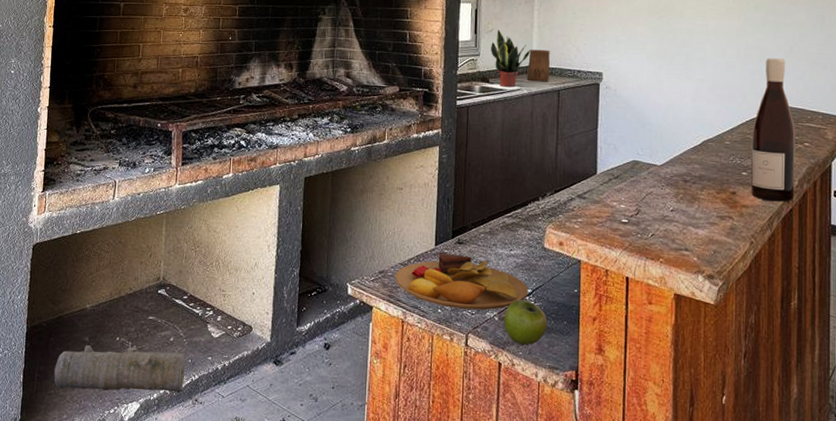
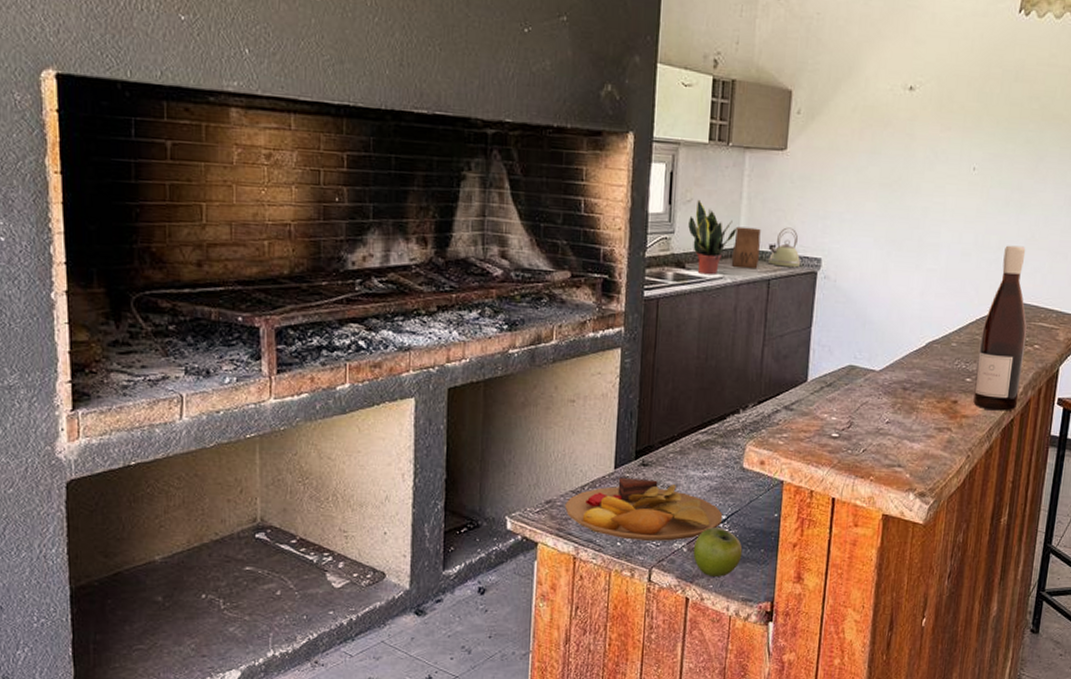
decorative log: present [54,345,186,392] -> none [117,605,300,661]
kettle: none [557,48,585,81] -> present [768,227,801,268]

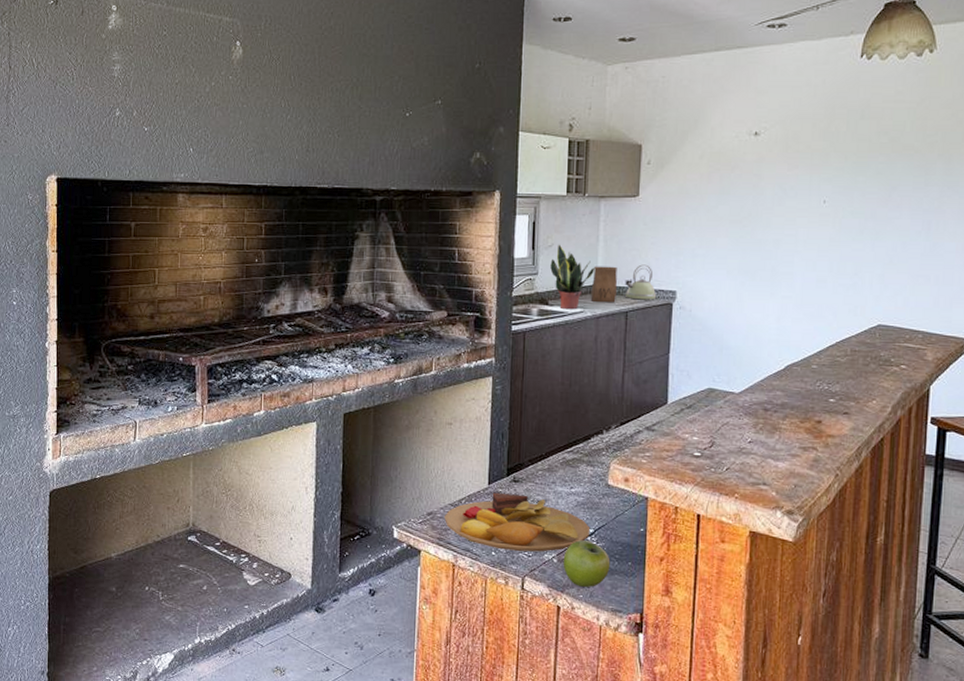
bottle: present [973,245,1027,411] -> none [838,271,892,431]

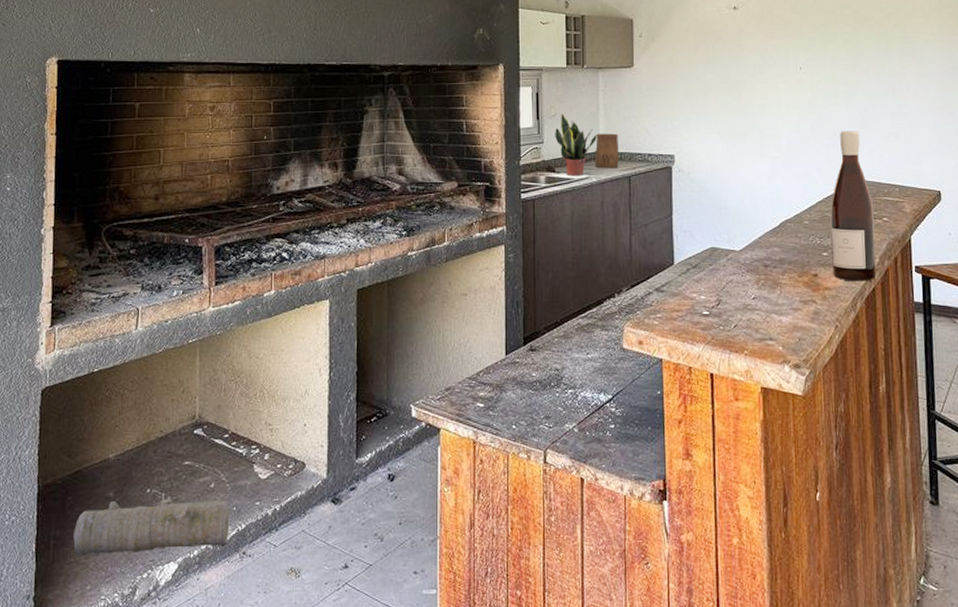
decorative log: none [81,595,221,642] -> present [73,498,230,555]
platter: present [445,492,591,552] -> none [463,362,609,423]
fruit: present [563,540,611,587] -> none [584,407,631,456]
kettle: present [625,264,657,300] -> none [626,130,657,165]
bottle: none [838,271,892,431] -> present [830,130,876,281]

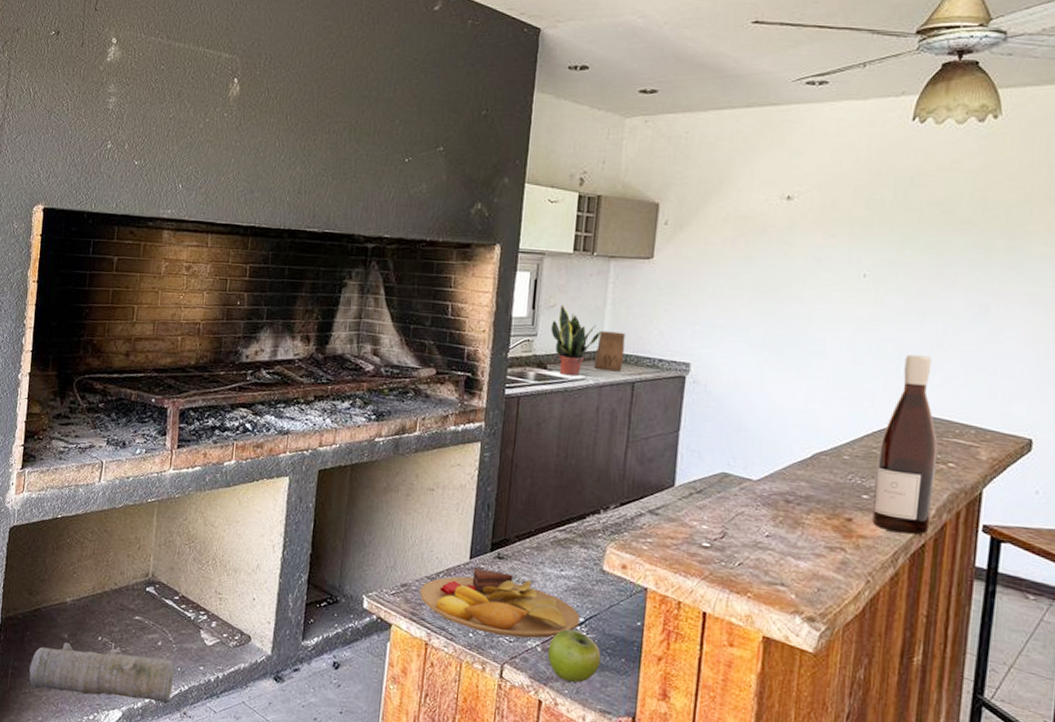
platter: none [463,362,609,423] -> present [420,567,581,639]
fruit: none [584,407,631,456] -> present [547,629,601,683]

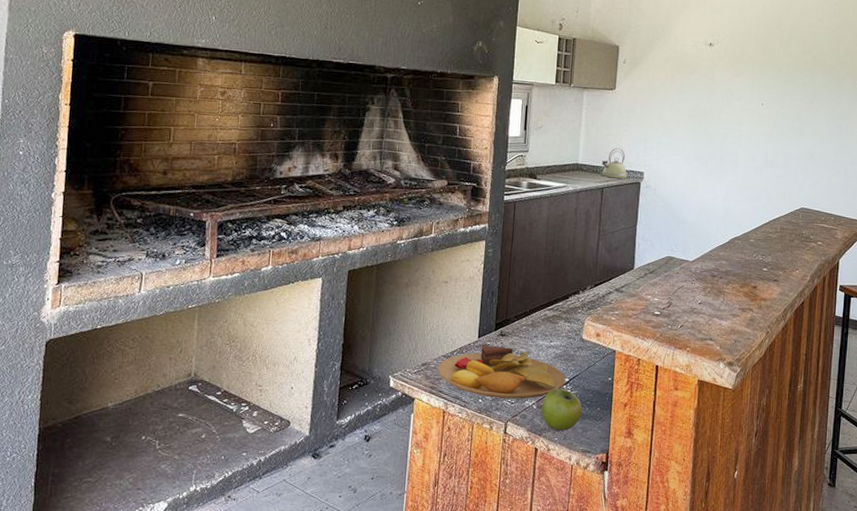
decorative log: present [29,643,174,702] -> none [70,445,218,492]
potted plant: present [551,305,600,377] -> none [539,126,577,185]
paper bag: present [594,330,625,372] -> none [572,147,596,180]
kettle: none [633,332,668,372] -> present [602,148,628,179]
bottle: present [872,354,938,535] -> none [770,163,811,296]

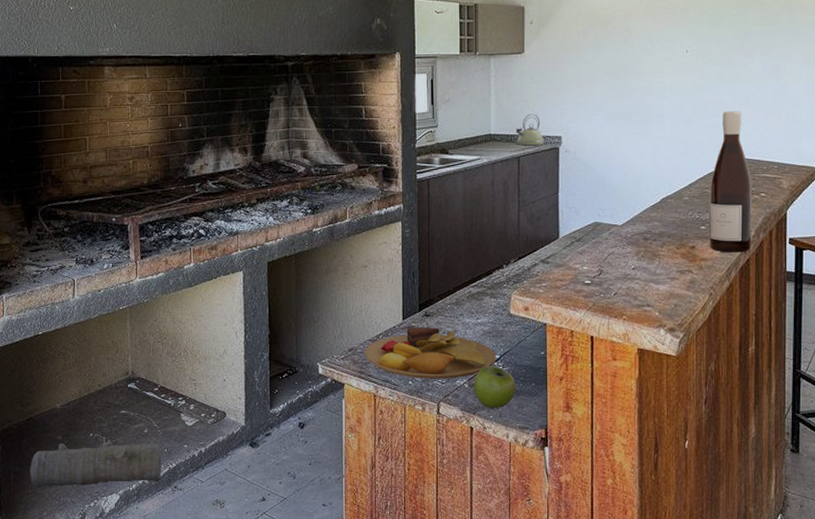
decorative log: none [70,445,218,492] -> present [30,441,162,488]
bottle: none [770,163,811,296] -> present [709,111,753,253]

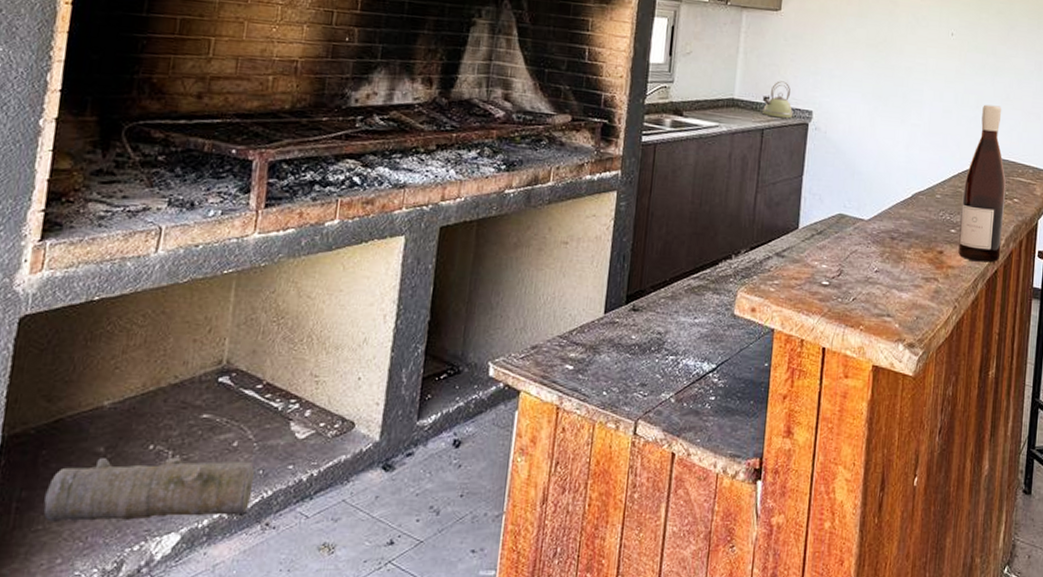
platter: present [364,326,497,379] -> none [551,322,713,391]
fruit: present [473,366,516,408] -> none [680,377,732,430]

